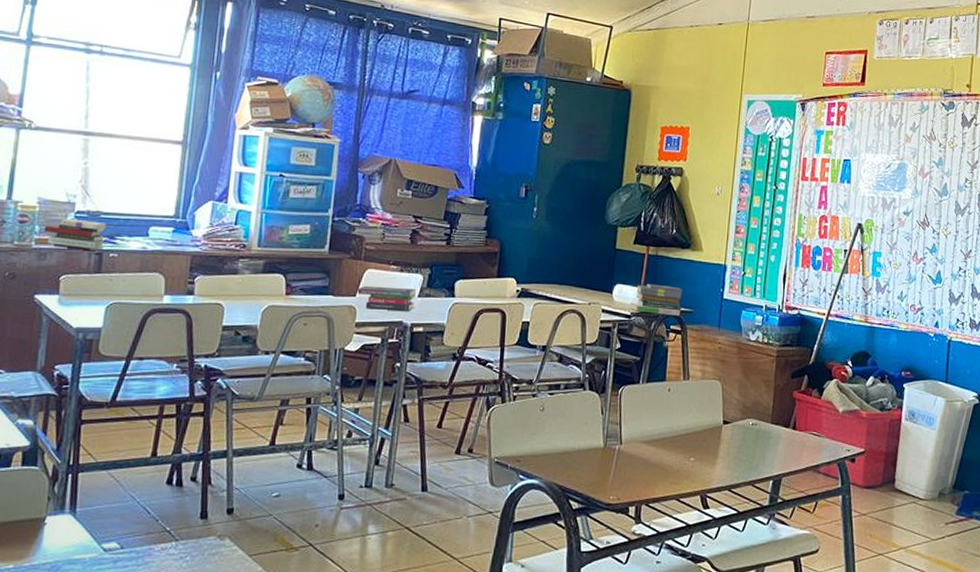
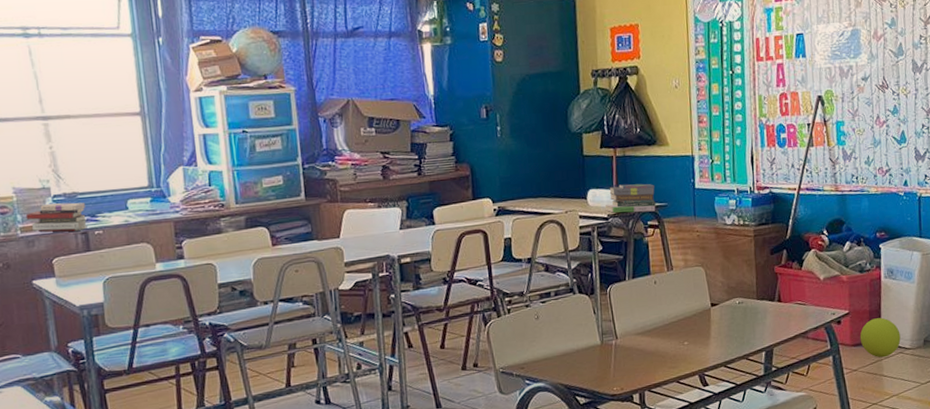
books: present [357,285,417,311] -> none [340,223,398,248]
ball: none [873,461,915,505] -> present [860,317,901,358]

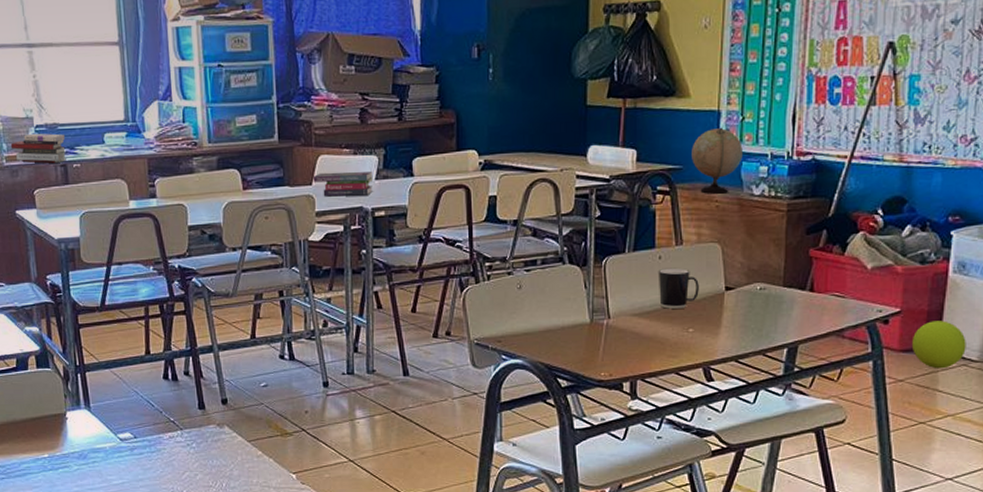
books: none [340,223,398,248] -> present [313,171,374,197]
books: present [604,183,656,213] -> none [607,141,668,175]
mug: none [654,290,690,326] -> present [658,267,699,309]
globe: none [673,169,715,226] -> present [692,127,743,194]

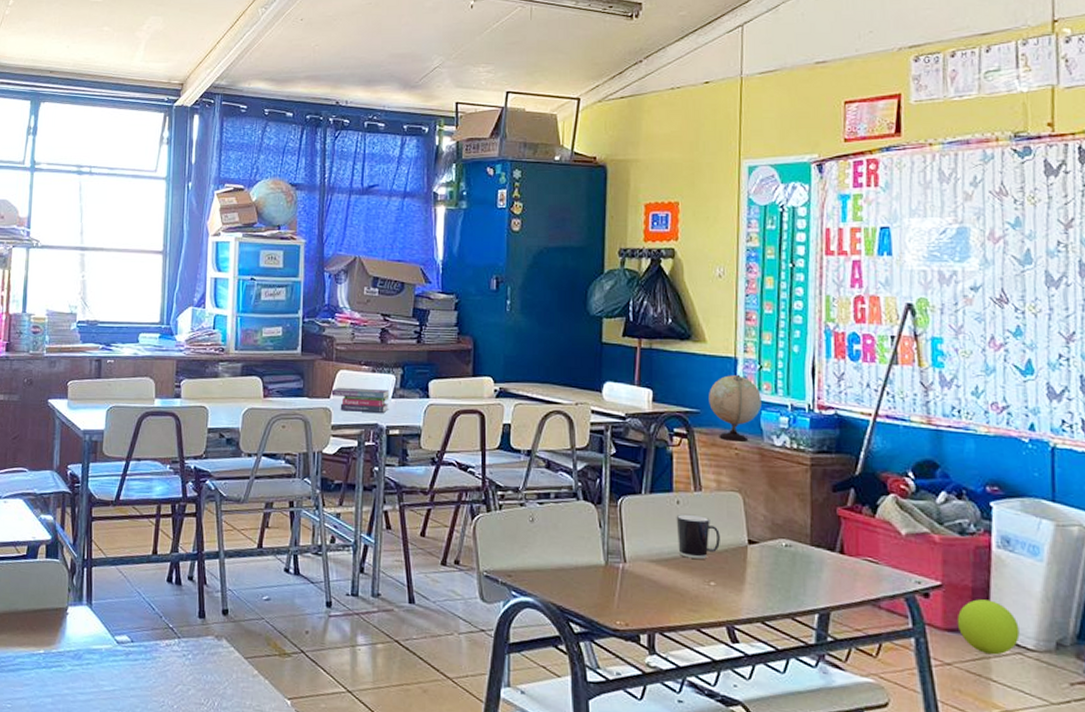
books: present [10,133,67,164] -> none [52,328,103,358]

